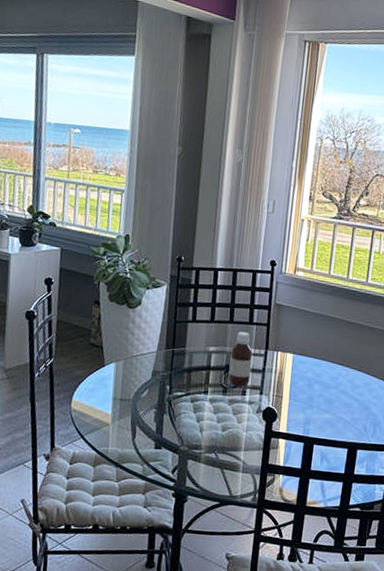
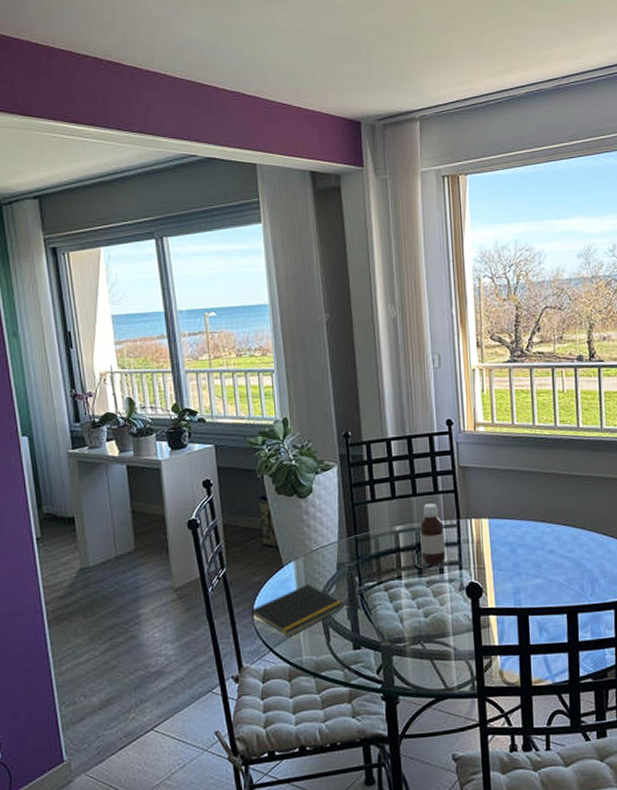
notepad: none [67,384,154,428] -> present [250,583,345,636]

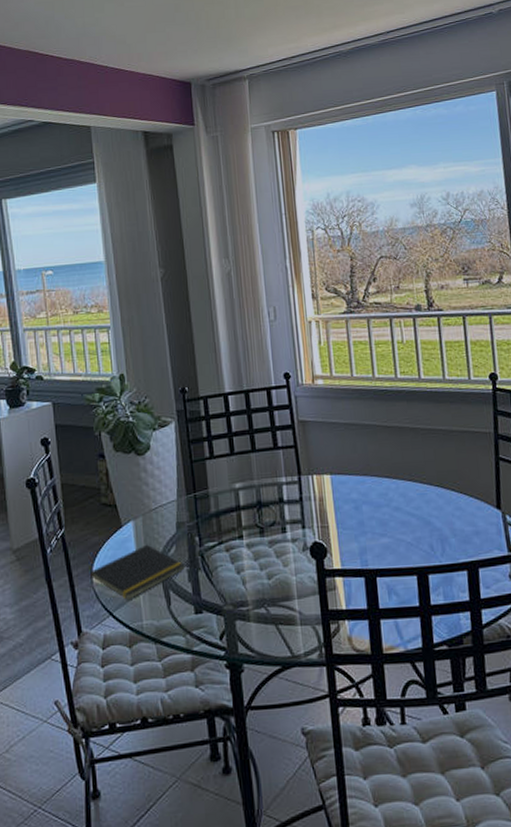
bottle: present [420,503,446,565] -> none [260,459,288,524]

